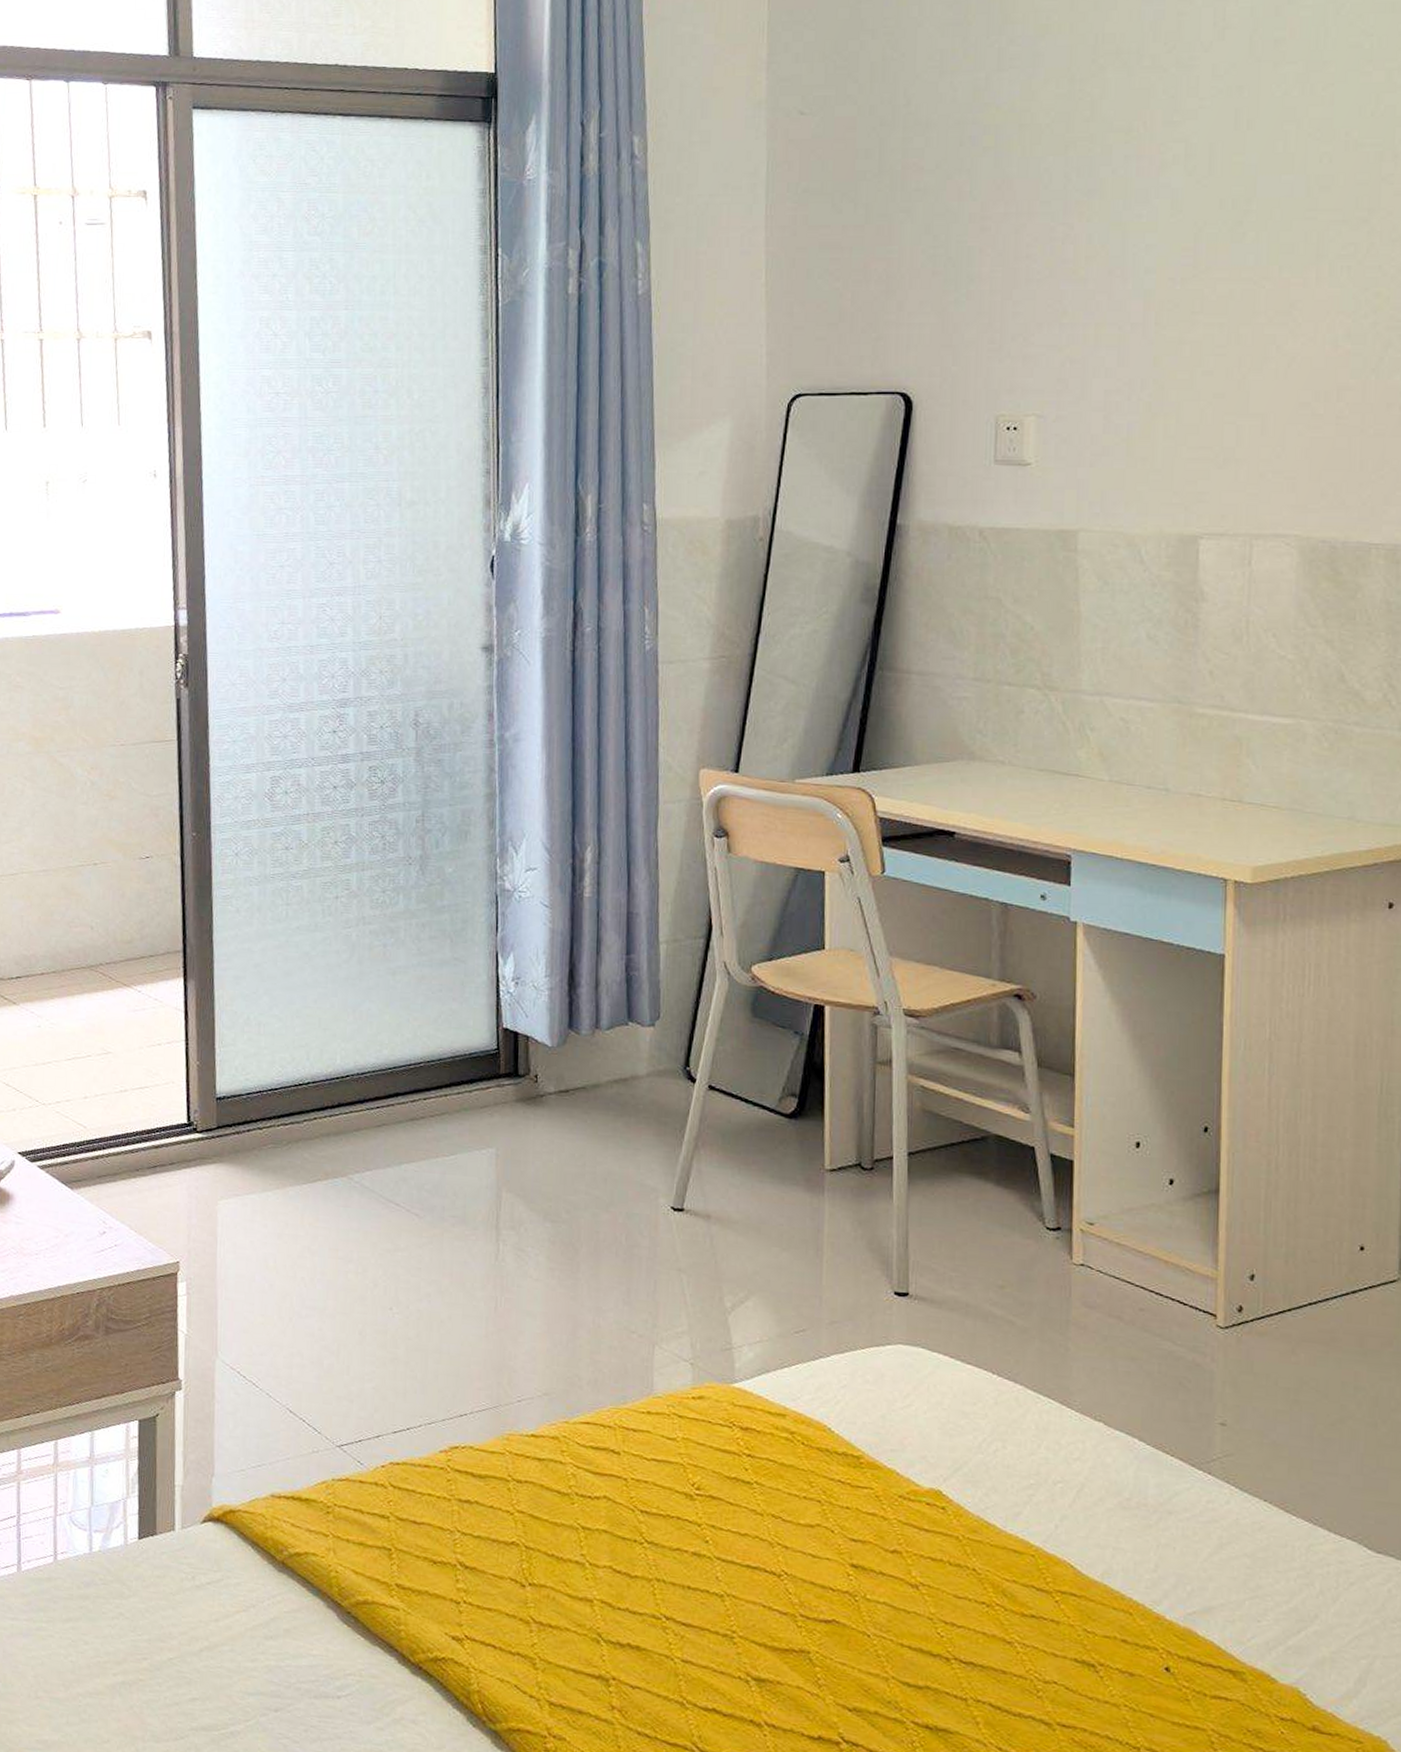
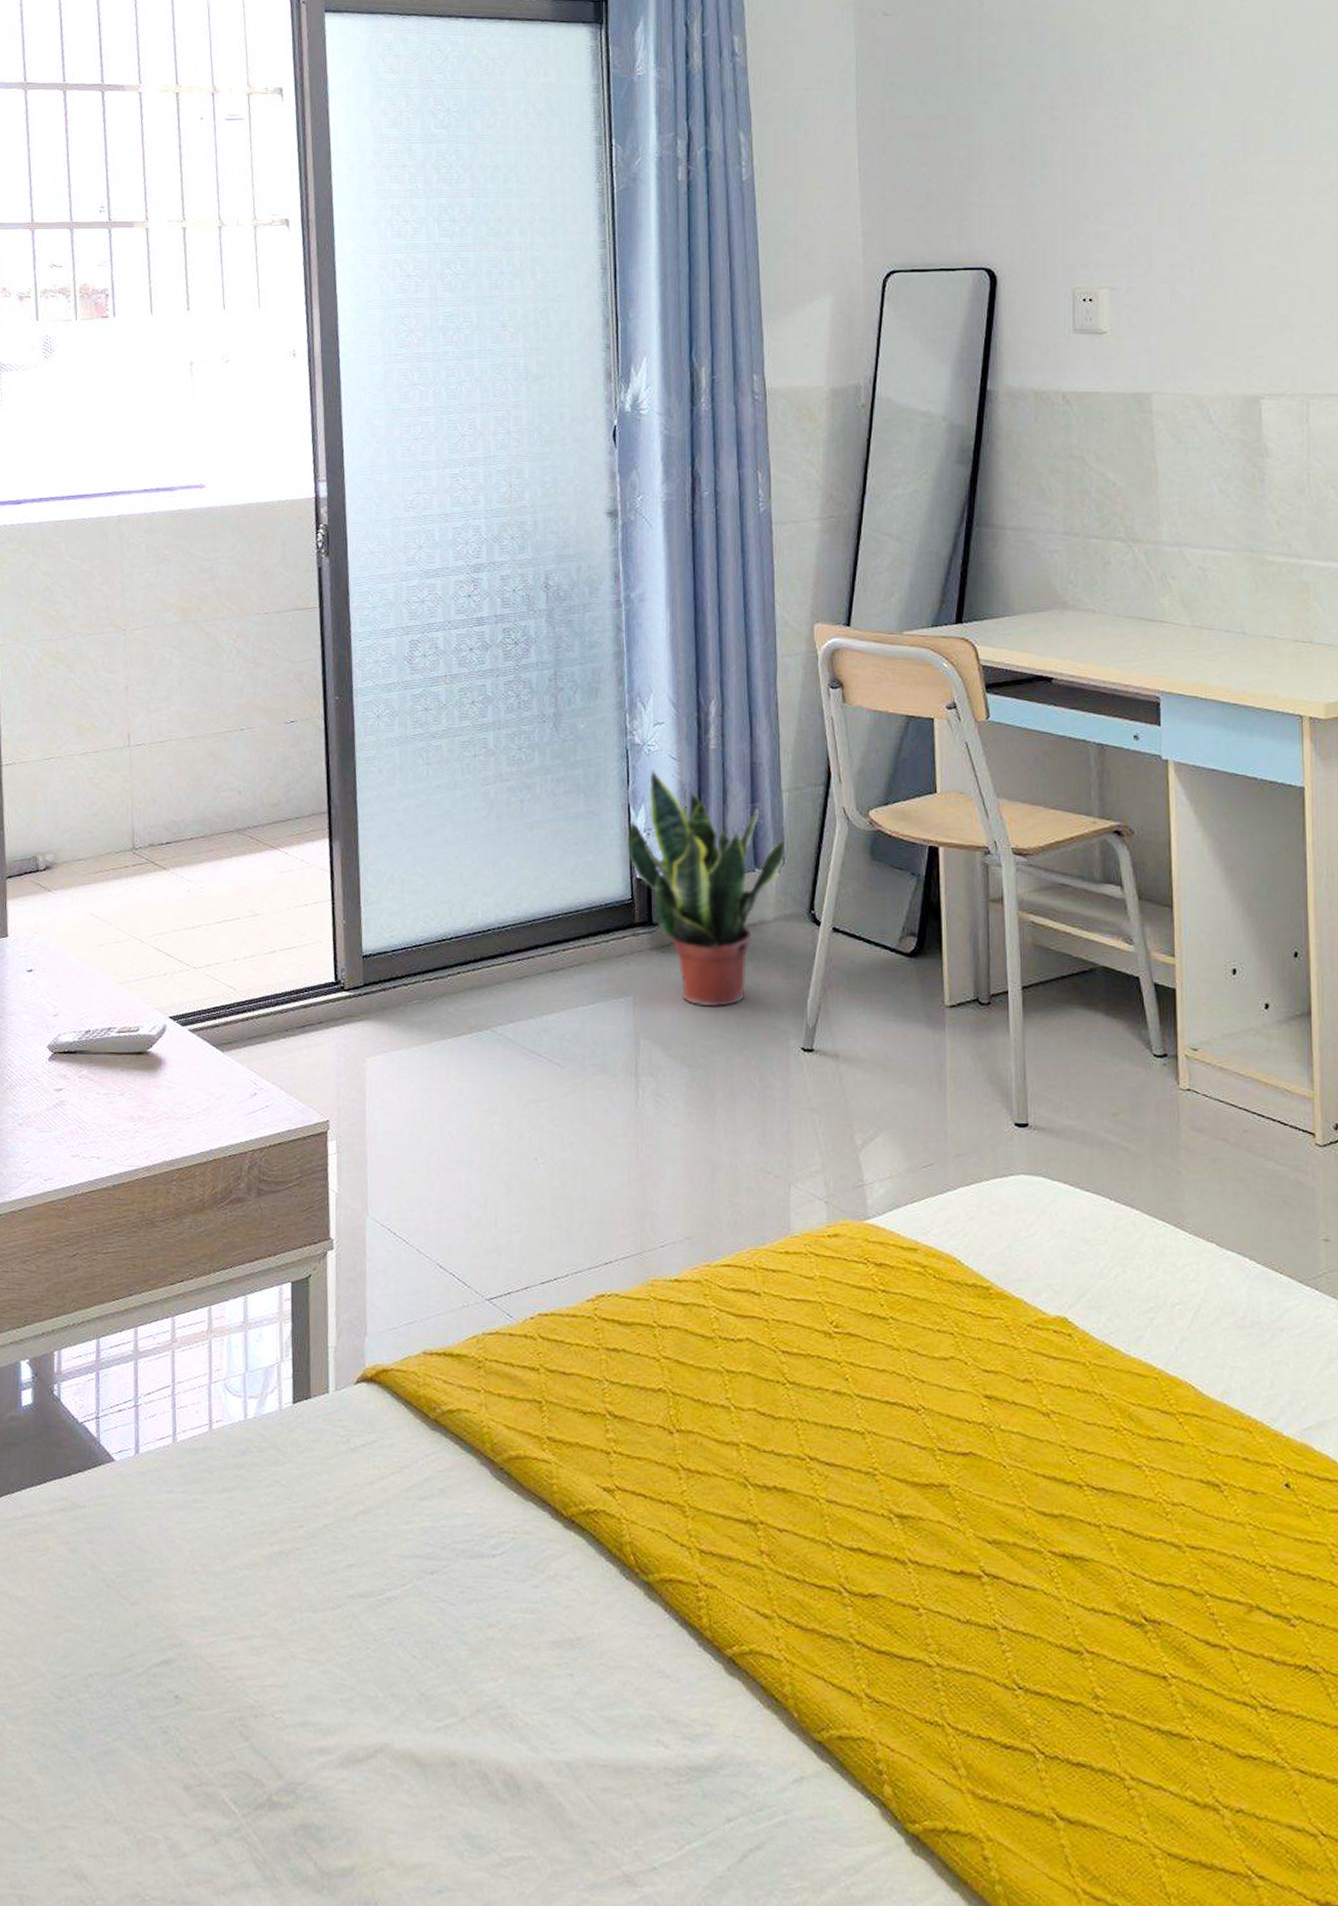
potted plant: none [494,916,662,1162] -> present [627,769,786,1006]

